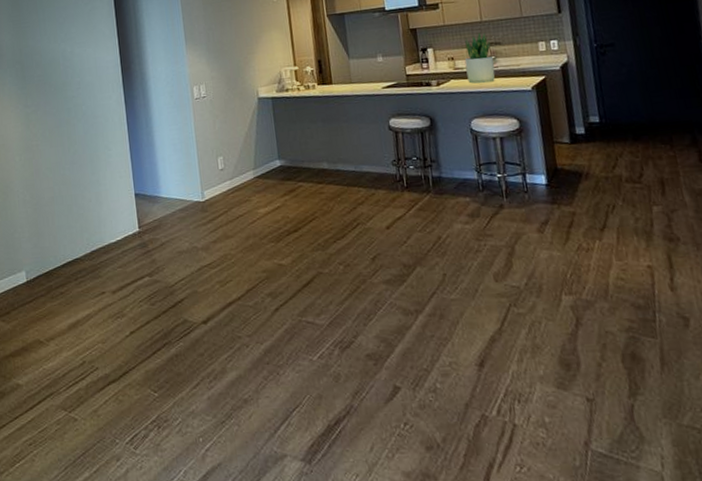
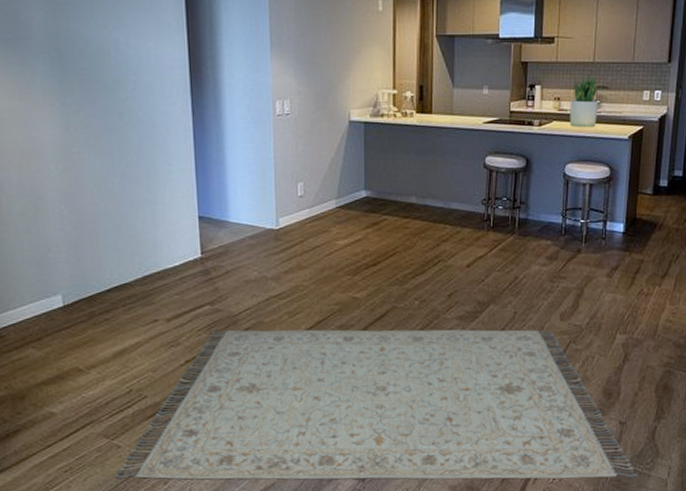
rug: none [72,292,623,469] -> present [115,329,637,480]

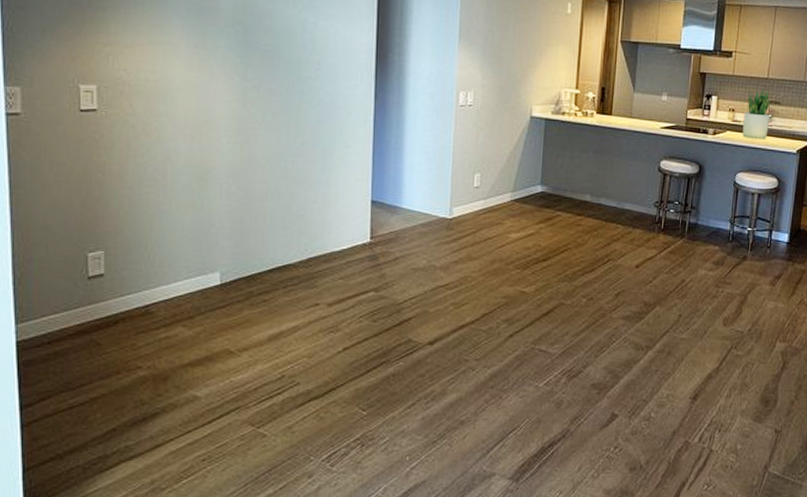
rug: present [115,329,637,480] -> none [256,319,790,488]

